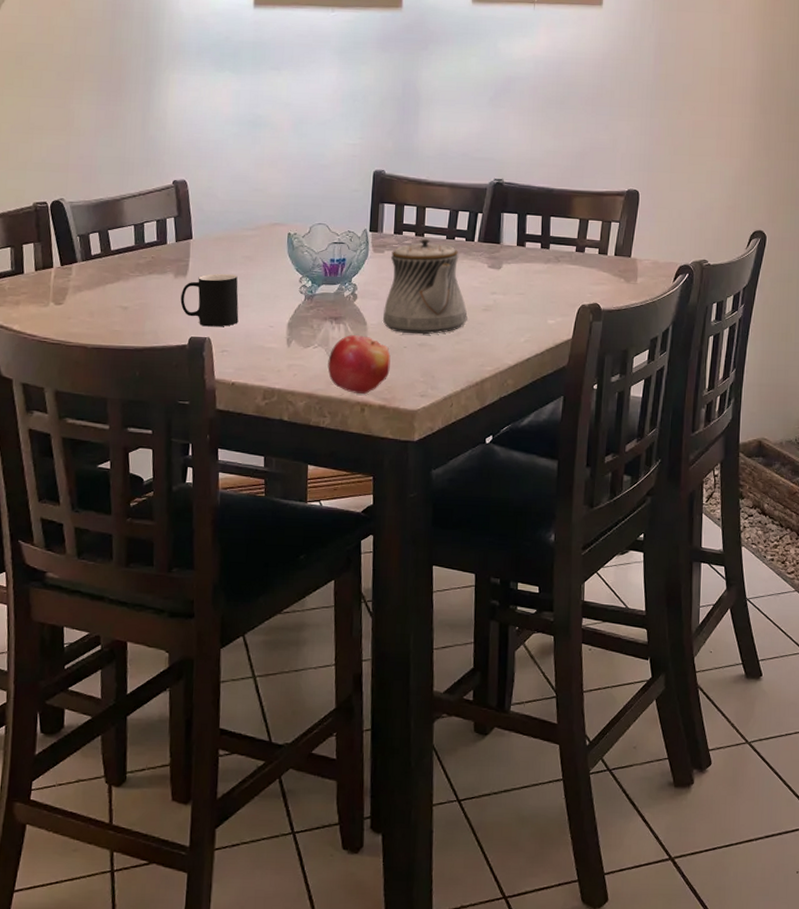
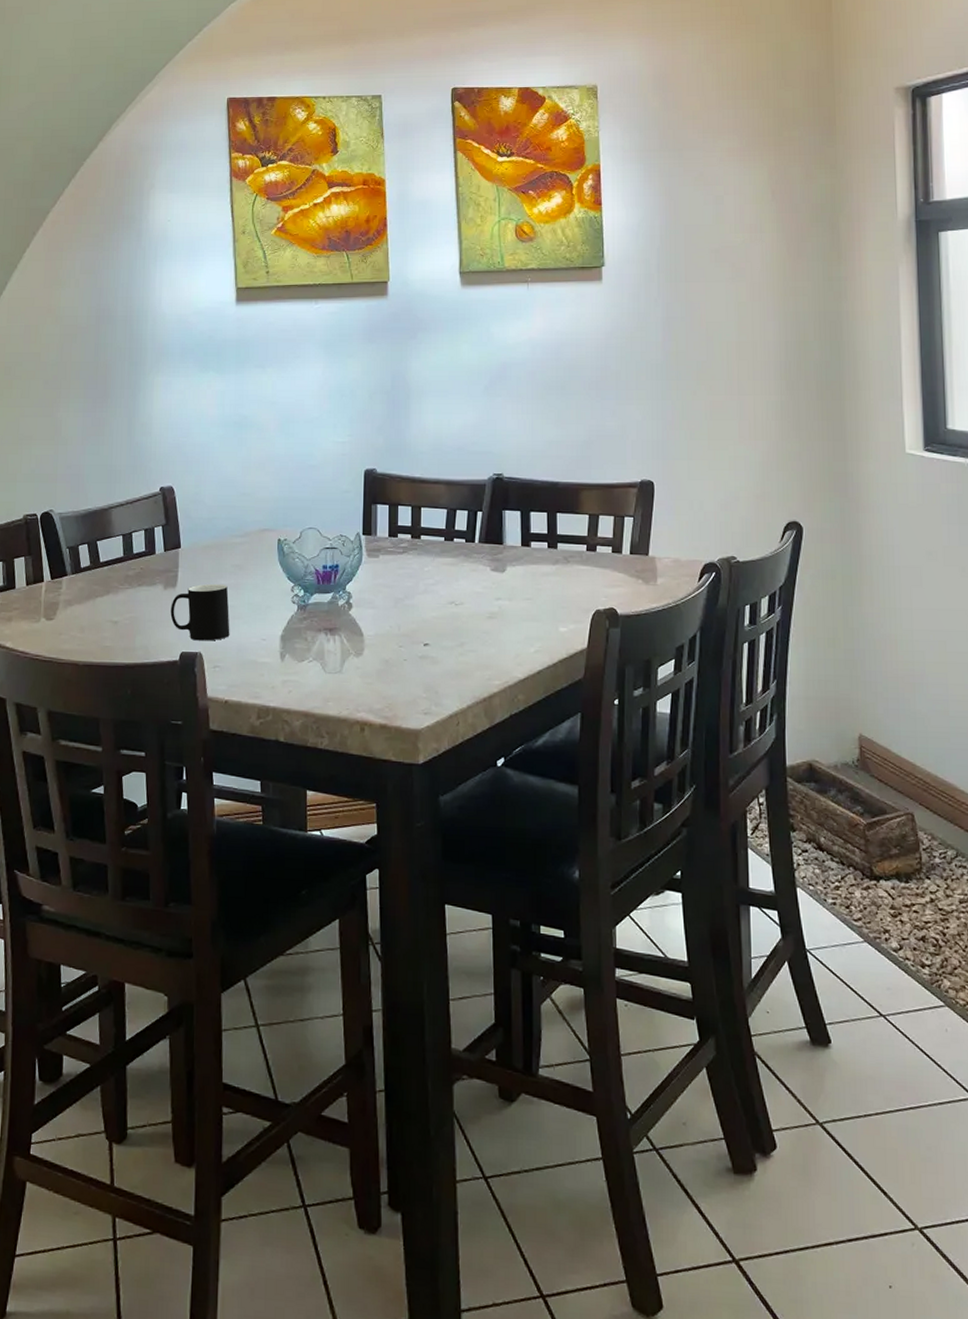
fruit: present [327,335,391,394] -> none [324,647,390,712]
teapot: present [383,239,468,335] -> none [381,542,471,646]

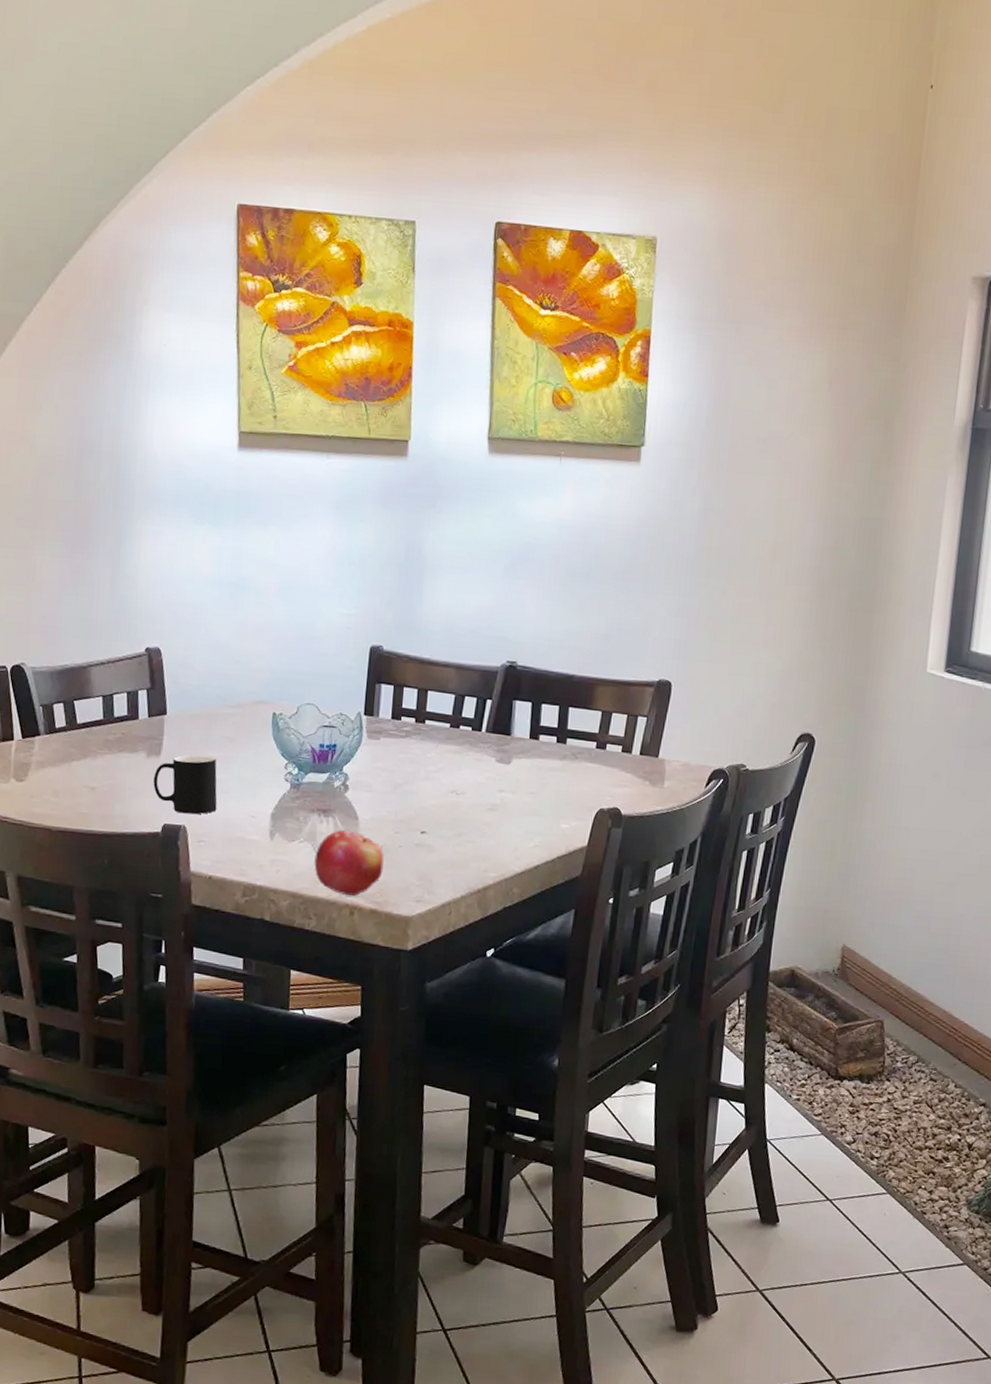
fruit: none [324,647,390,712] -> present [314,830,384,896]

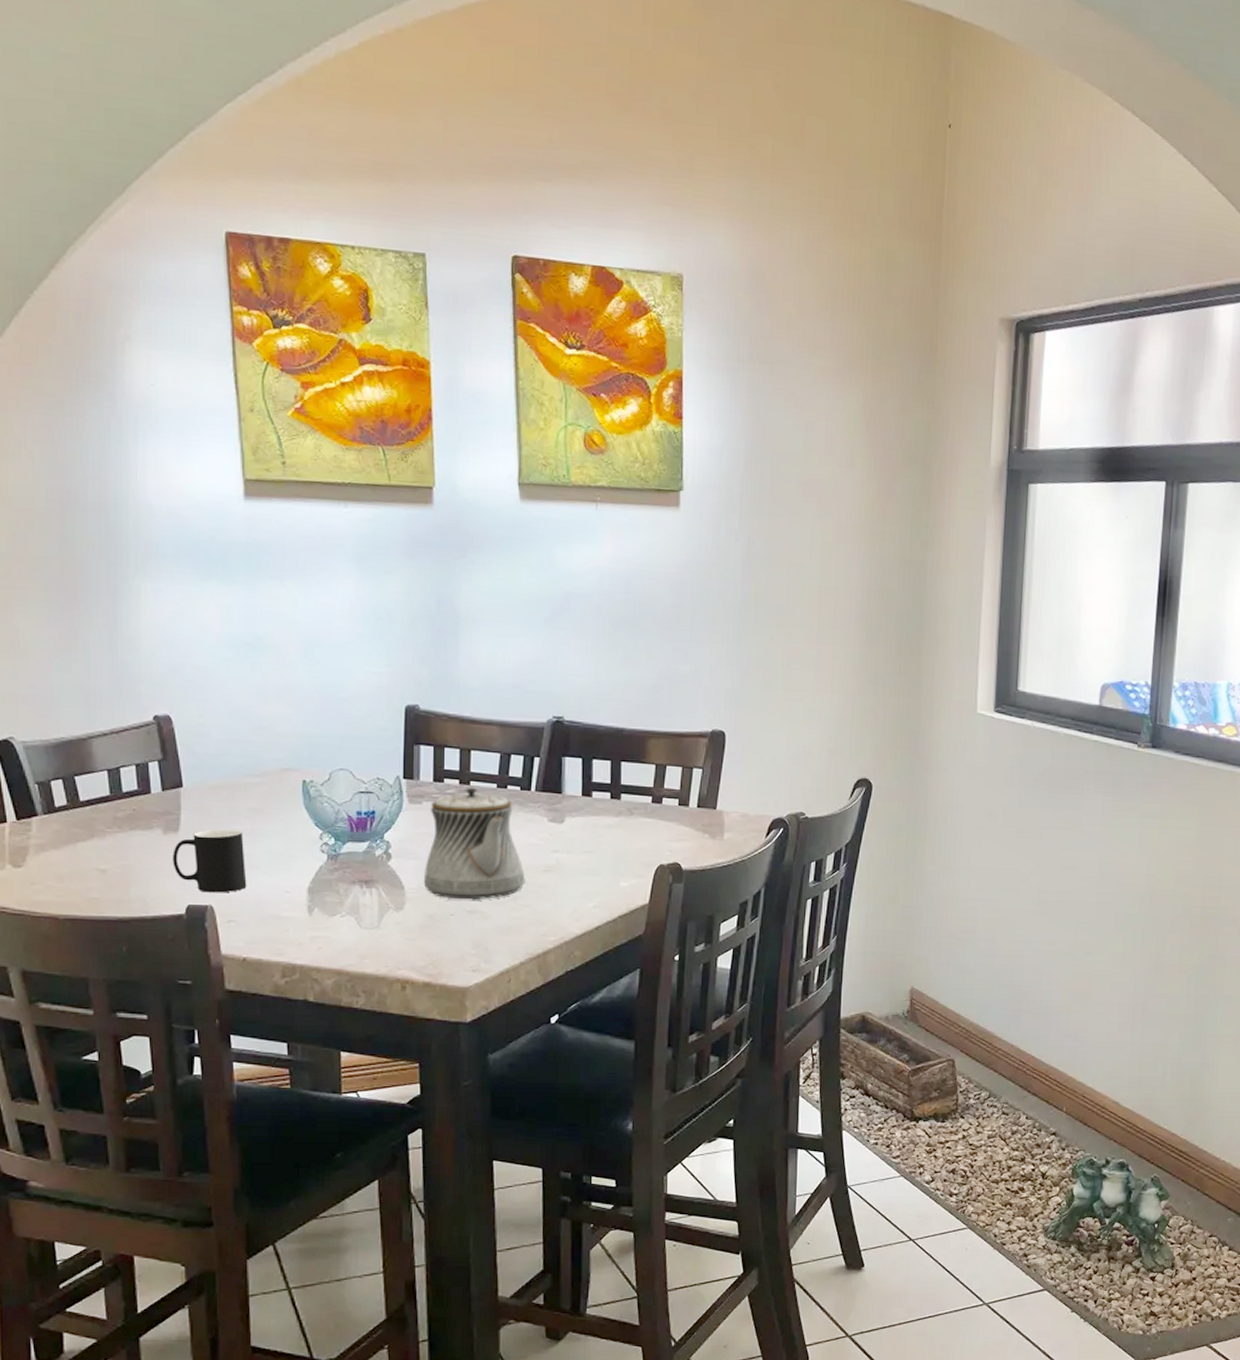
fruit: present [314,830,384,896] -> none [359,901,435,969]
teapot: none [377,726,471,834] -> present [424,788,525,900]

